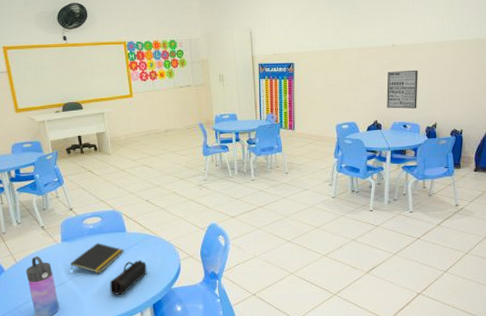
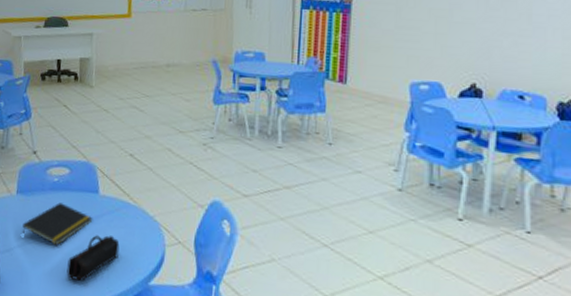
wall art: present [387,71,418,109] -> none [492,14,545,73]

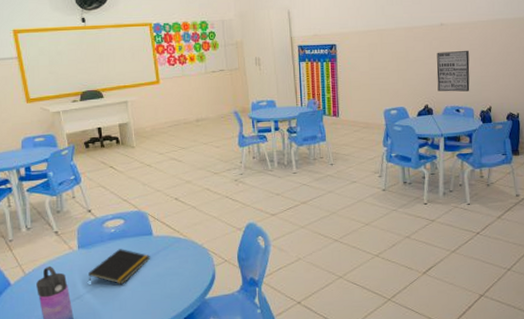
pencil case: present [66,235,120,281] -> none [134,267,177,309]
wall art: none [492,14,545,73] -> present [436,51,470,92]

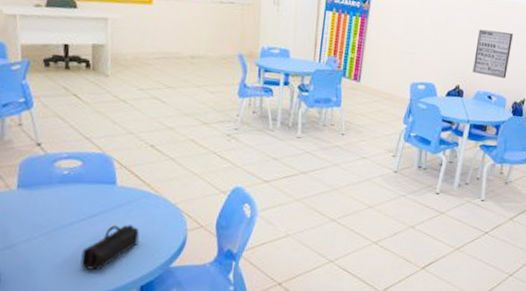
notepad: present [88,249,151,284] -> none [26,195,110,238]
pencil case: none [134,267,177,309] -> present [80,225,140,270]

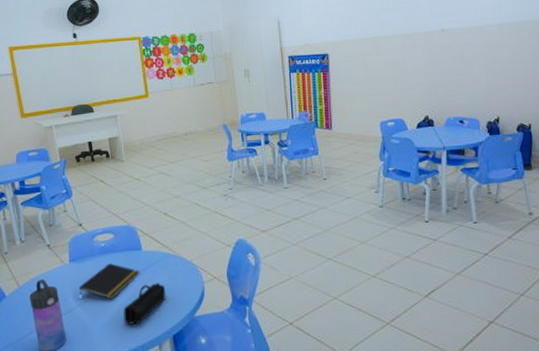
notepad: none [26,195,110,238] -> present [79,263,140,299]
wall art: present [472,29,513,78] -> none [437,58,475,102]

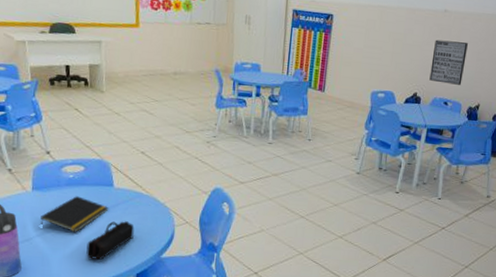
wall art: none [437,58,475,102] -> present [429,39,468,85]

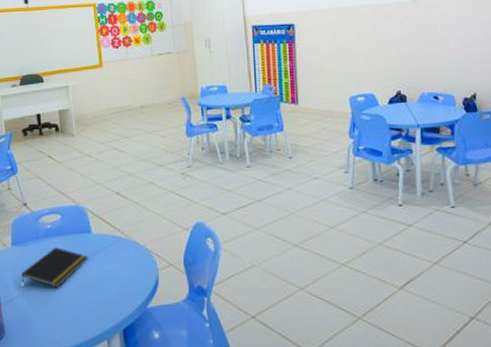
pencil case: present [86,221,134,260] -> none [69,270,116,316]
wall art: present [429,39,468,85] -> none [409,30,450,77]

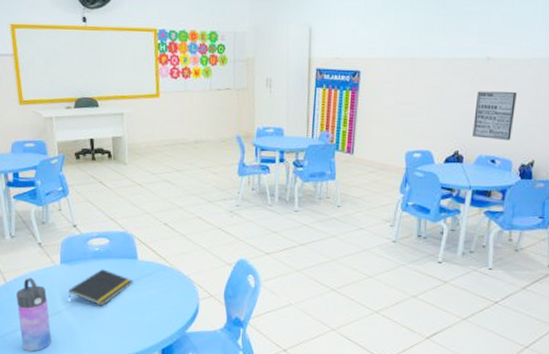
wall art: none [409,30,450,77] -> present [472,91,517,140]

